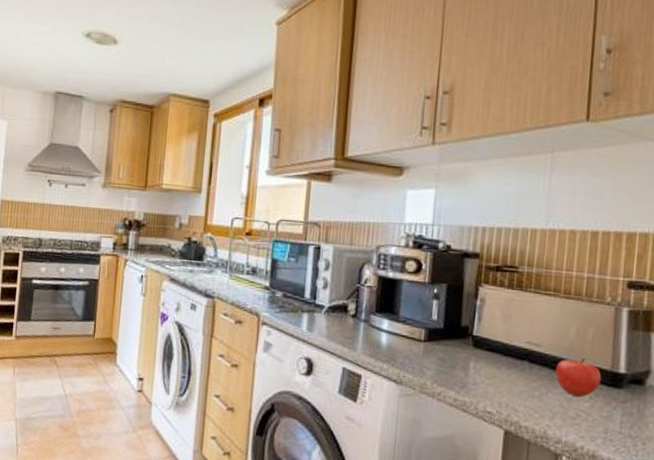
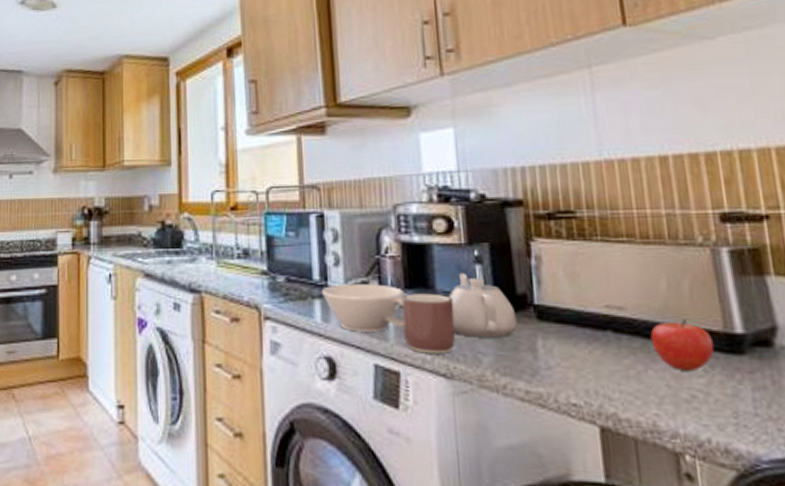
cup: none [309,303,376,343] -> present [321,284,406,332]
mug: none [369,316,412,365] -> present [401,293,456,354]
teapot: none [408,304,458,358] -> present [448,272,518,338]

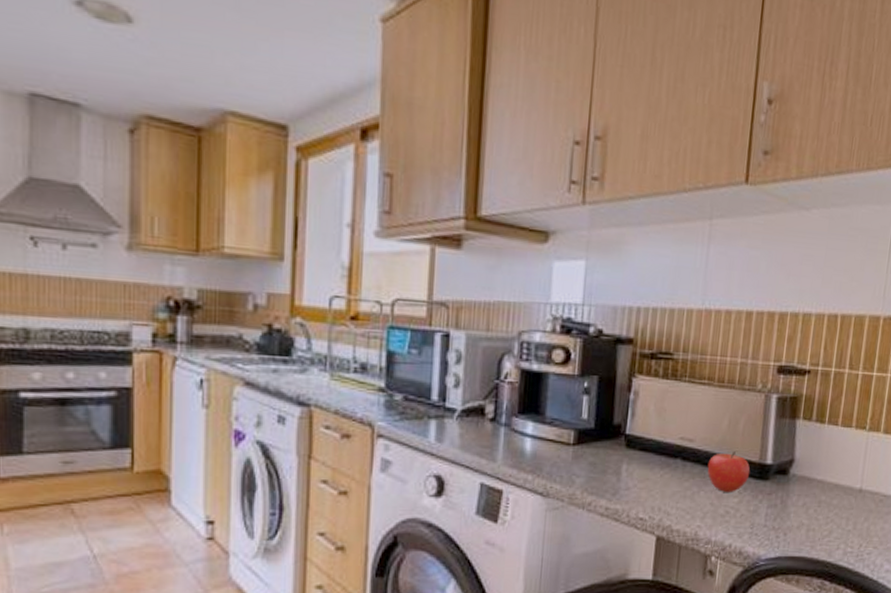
cup: present [321,284,406,332] -> none [438,406,519,453]
mug: present [401,293,456,354] -> none [511,418,559,475]
teapot: present [448,272,518,338] -> none [555,401,610,462]

